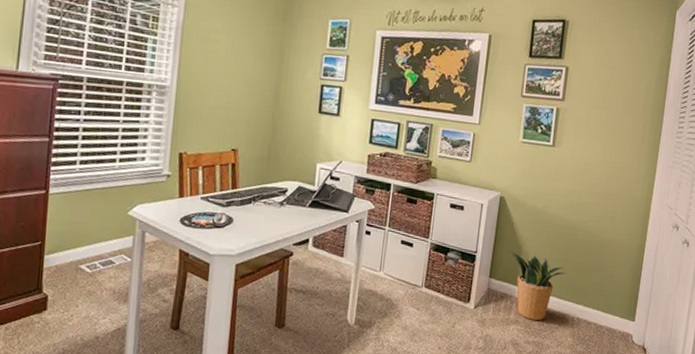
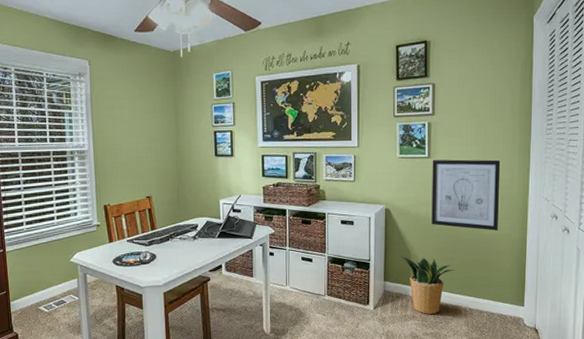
wall art: none [547,149,627,235] -> present [431,159,501,231]

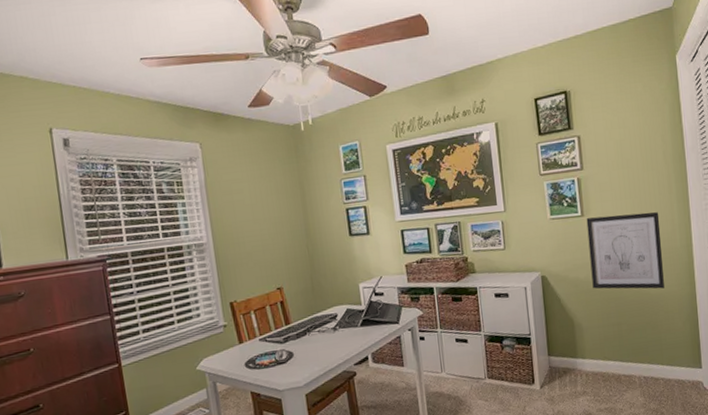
potted plant: present [401,256,456,314] -> none [563,325,624,388]

